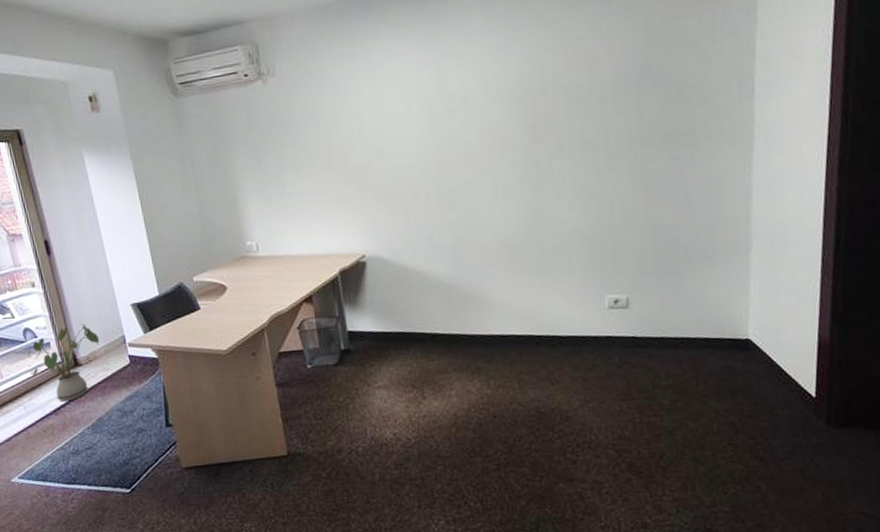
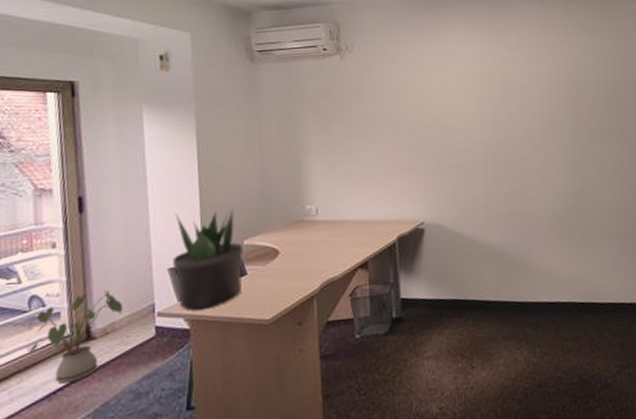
planter: none [129,247,197,341] -> present [172,208,244,310]

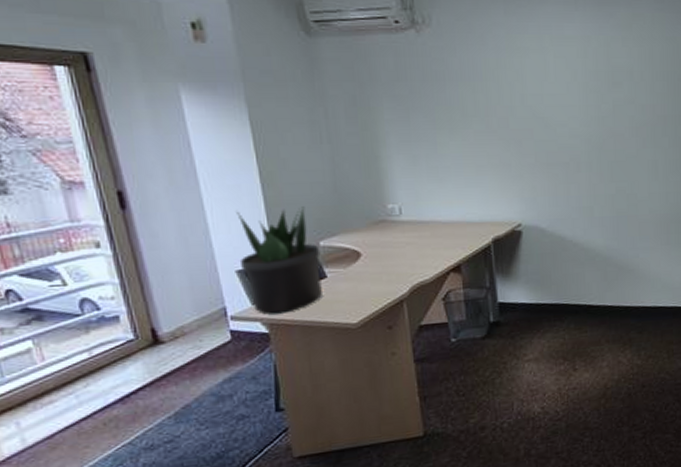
house plant: present [29,290,124,384] -> none [90,292,191,388]

